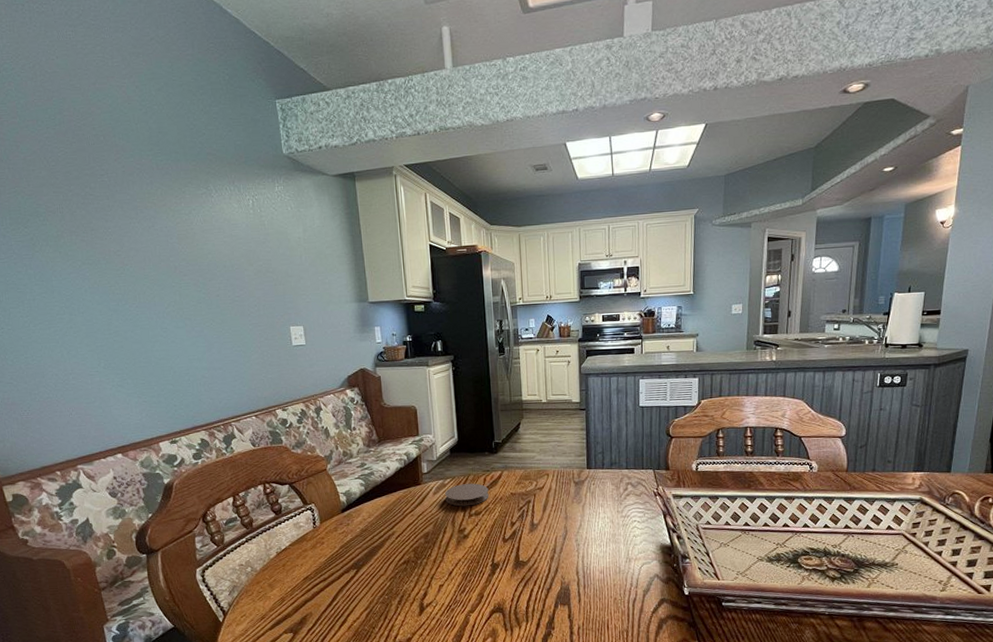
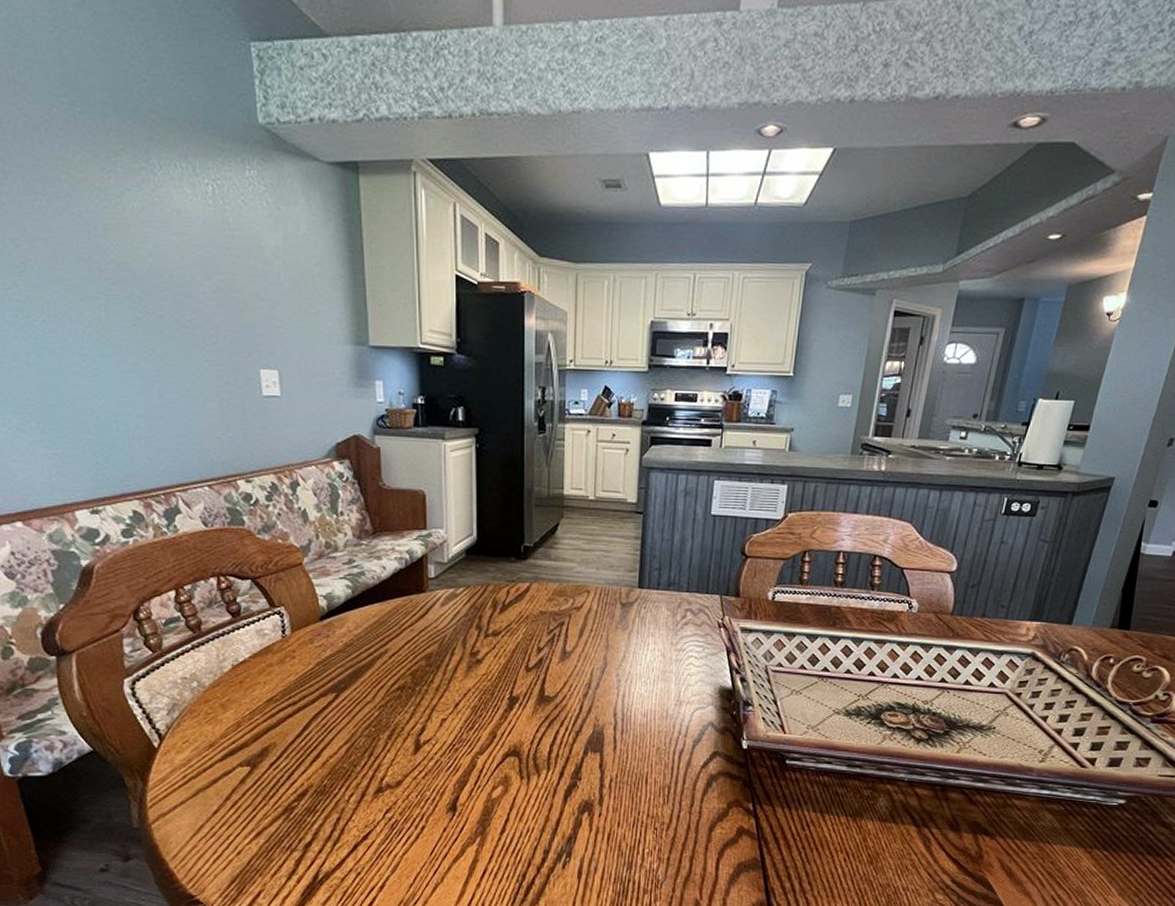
coaster: present [445,483,489,507] -> none [456,595,512,624]

